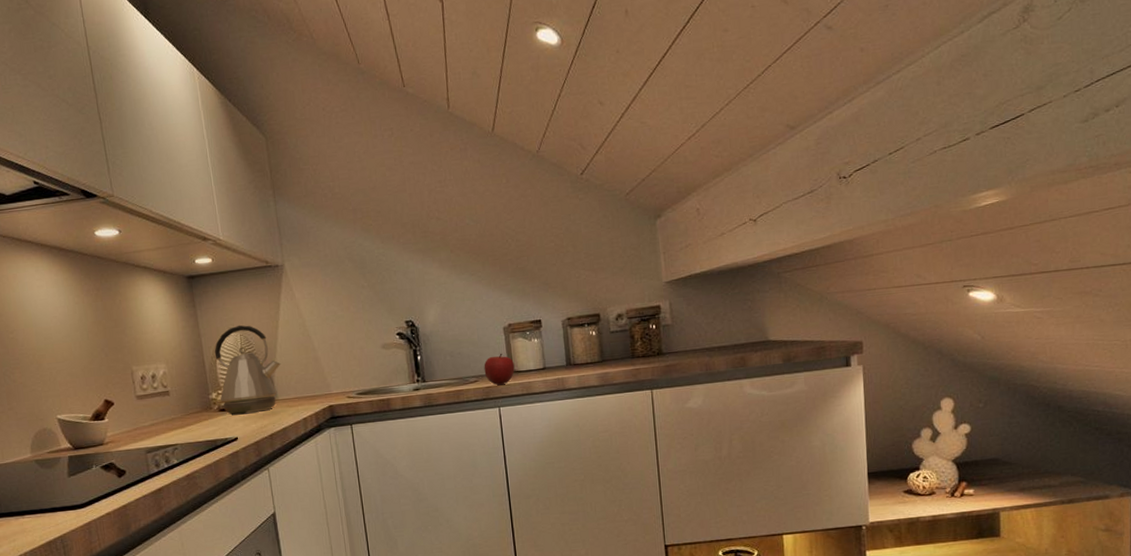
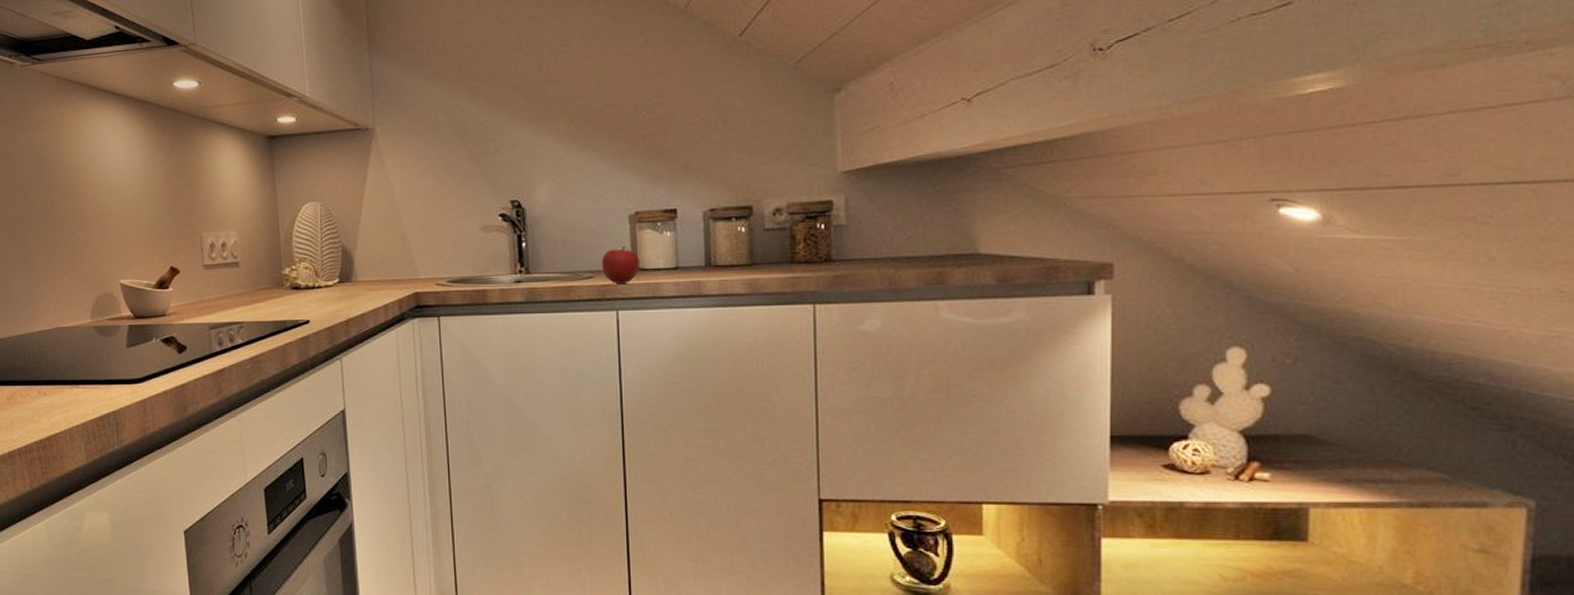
kettle: present [214,325,281,415] -> none [289,193,364,295]

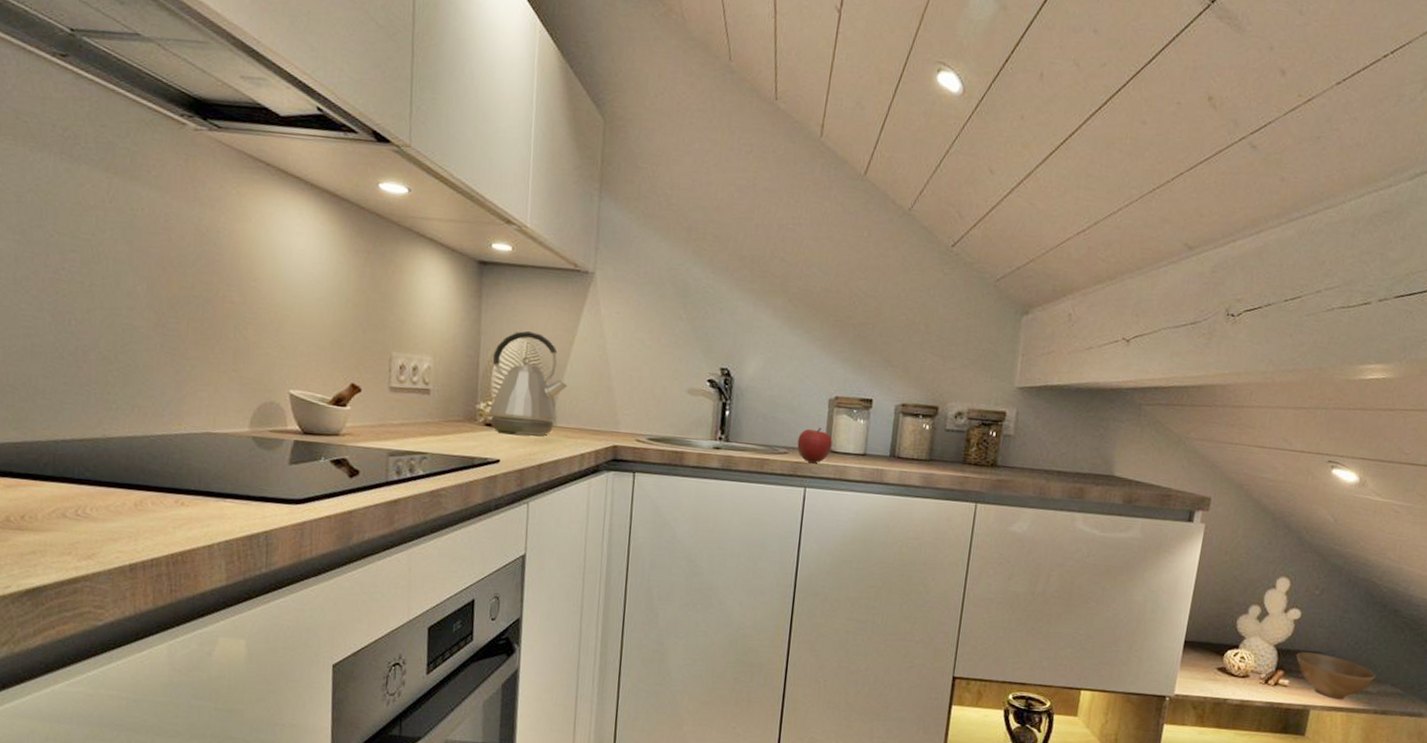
kettle: none [289,193,364,295] -> present [483,330,568,436]
bowl: none [1273,437,1401,493] -> present [1296,652,1376,700]

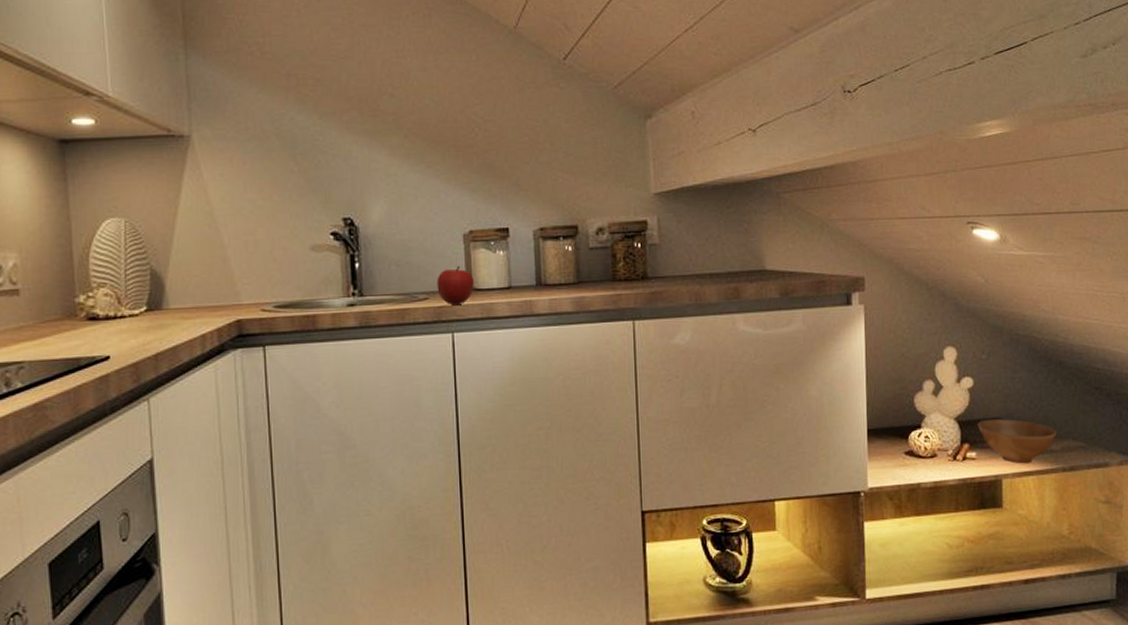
kettle: present [483,330,568,436] -> none [85,208,177,326]

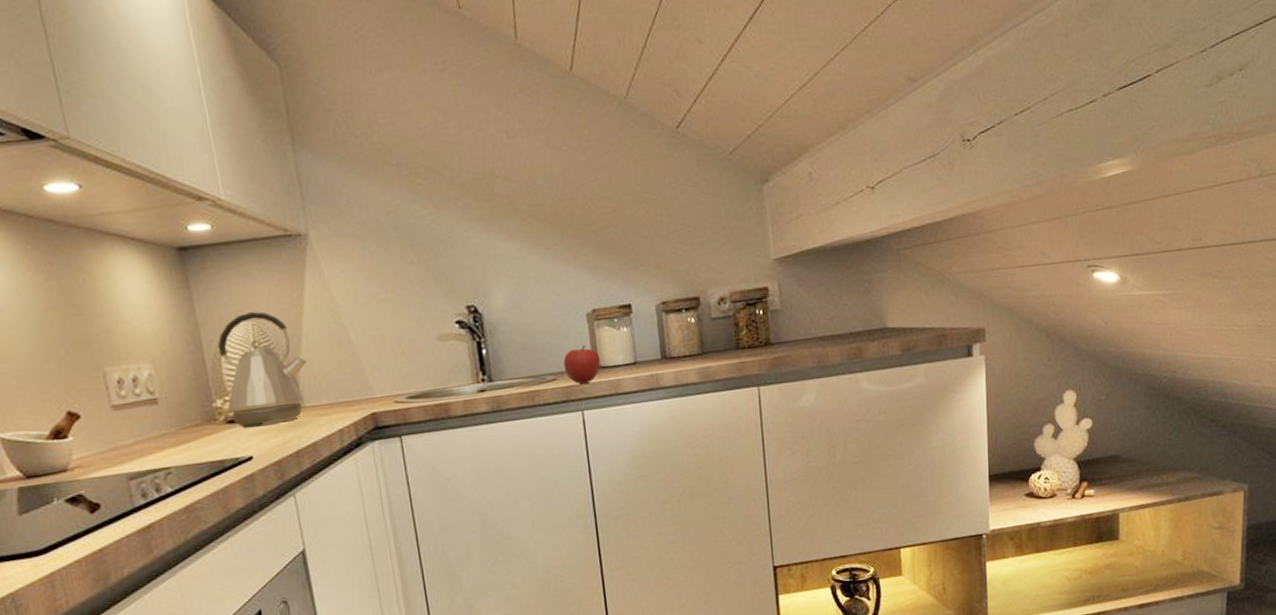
kettle: none [85,208,177,326] -> present [217,311,308,427]
bowl: present [977,419,1056,464] -> none [1095,456,1173,498]

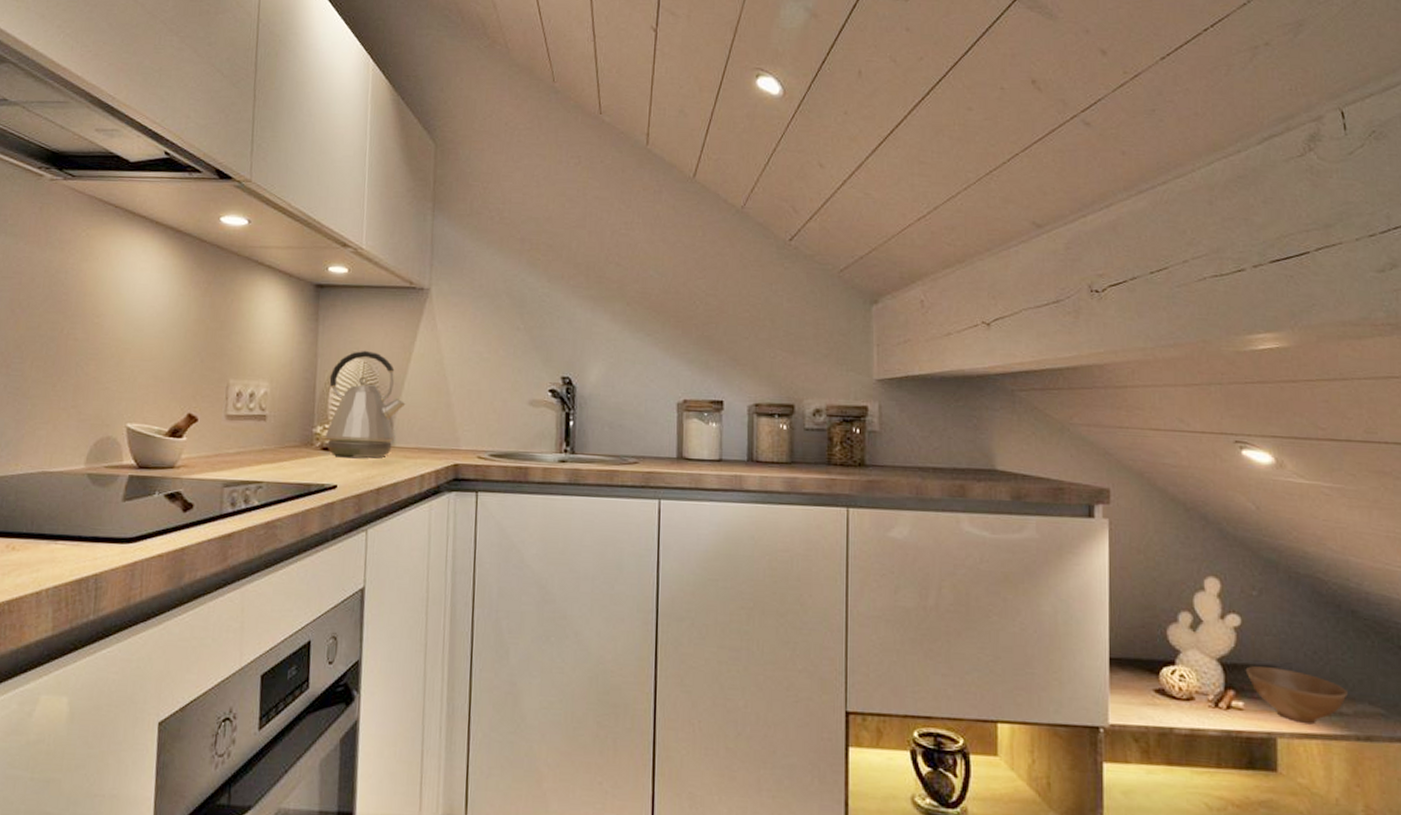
fruit: present [563,344,600,384] -> none [647,433,684,472]
bowl: none [1095,456,1173,498] -> present [1245,666,1348,725]

